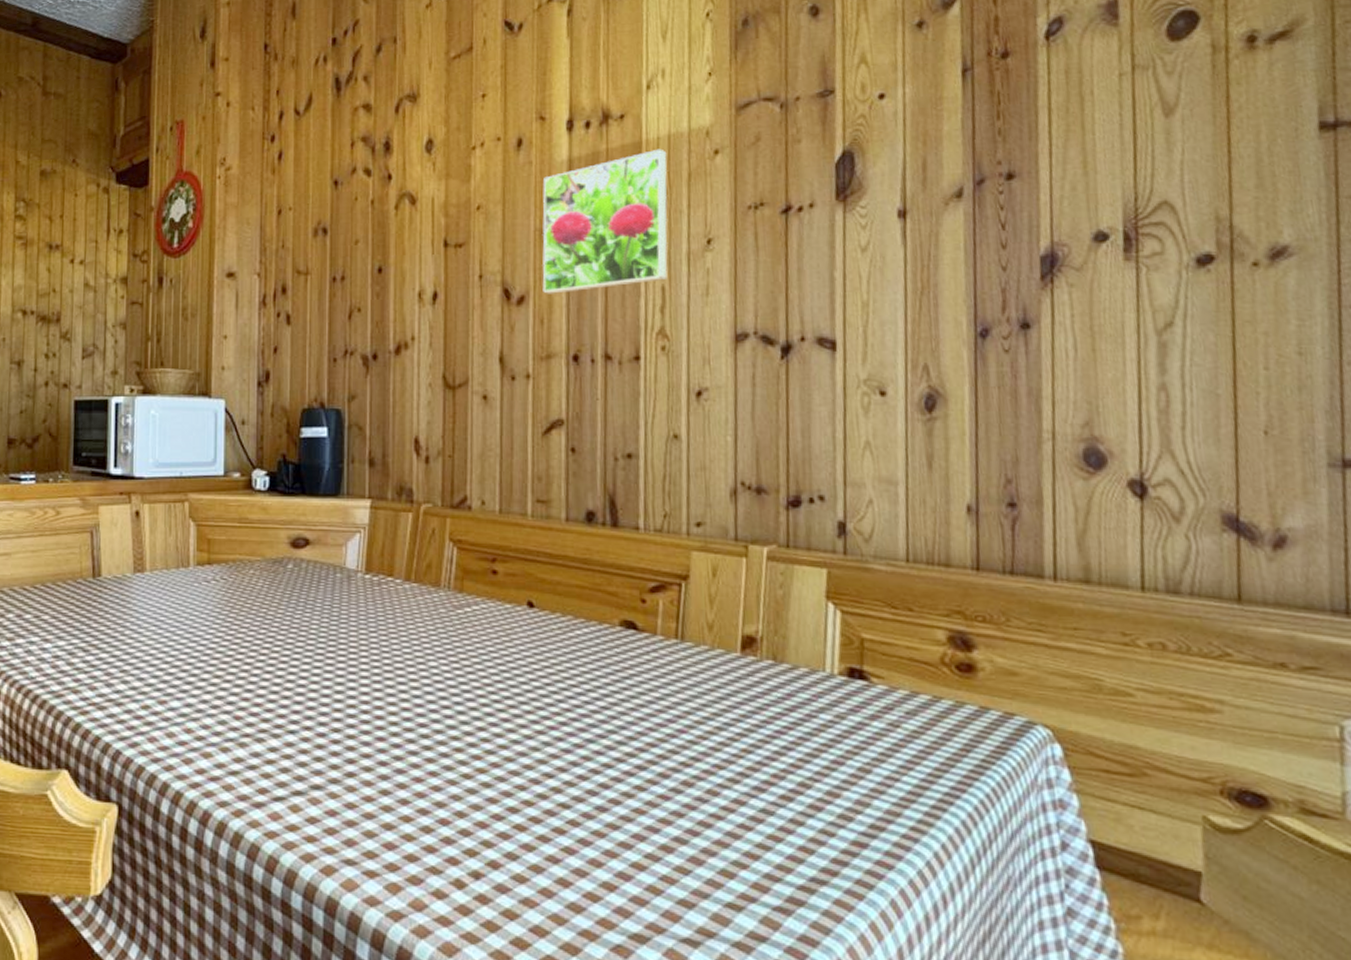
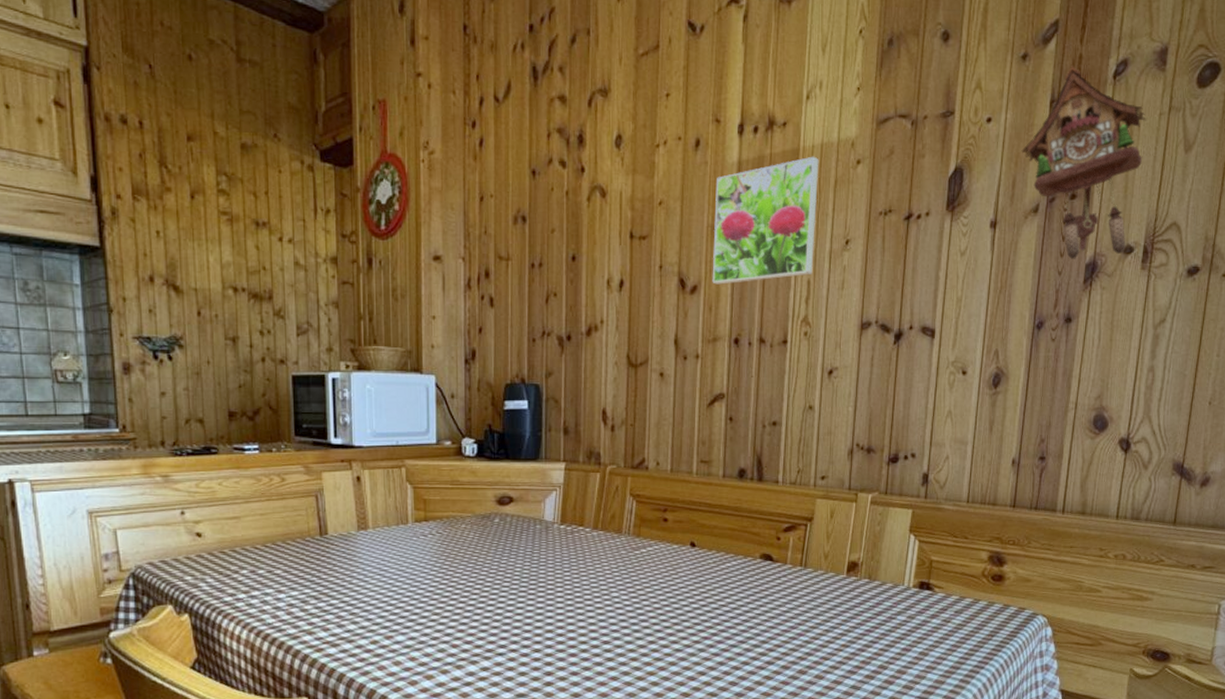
cuckoo clock: none [929,29,1104,251] -> present [1021,66,1146,259]

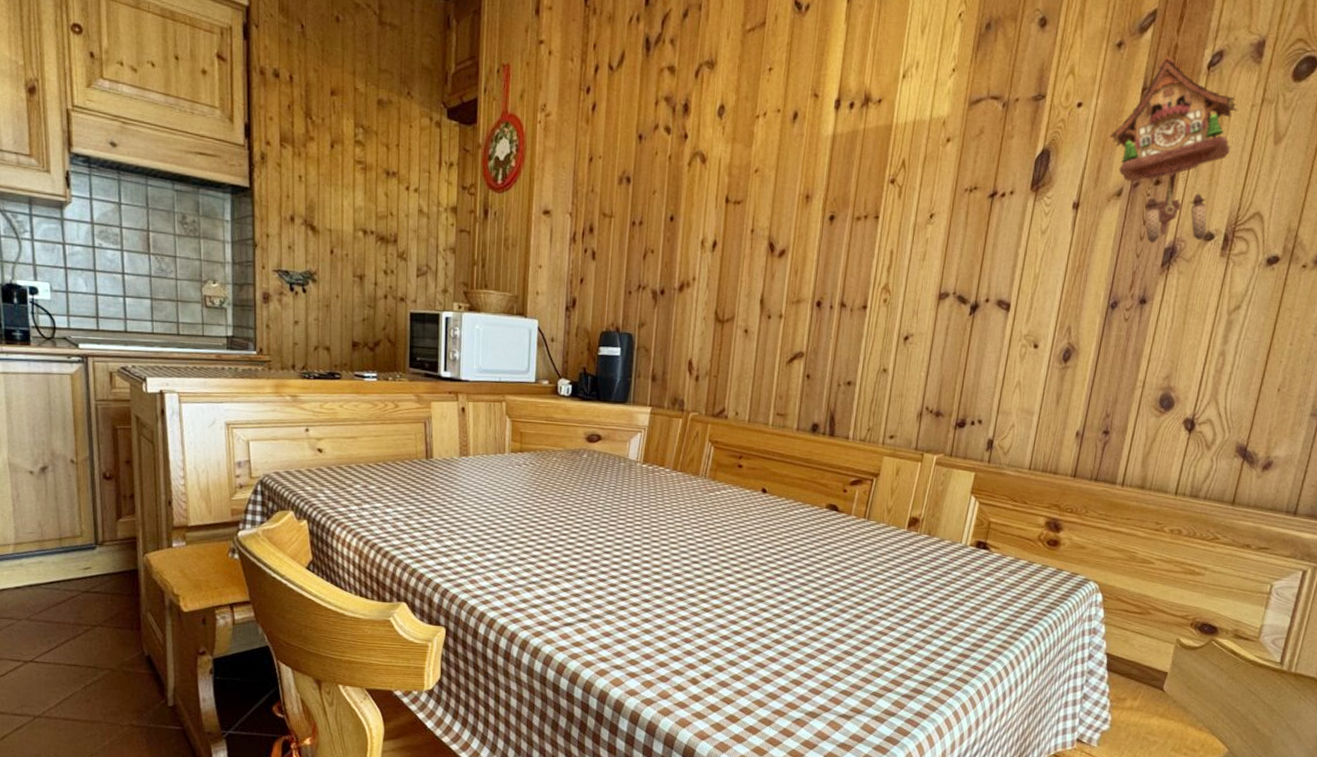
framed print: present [712,156,819,285] -> none [800,132,911,250]

